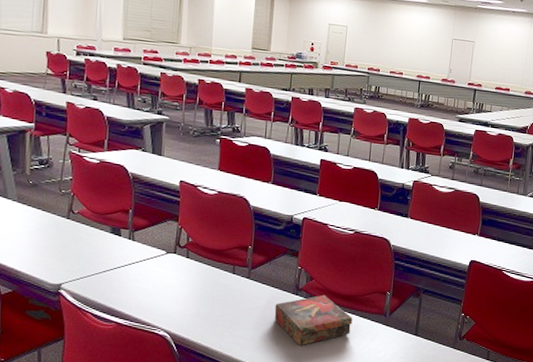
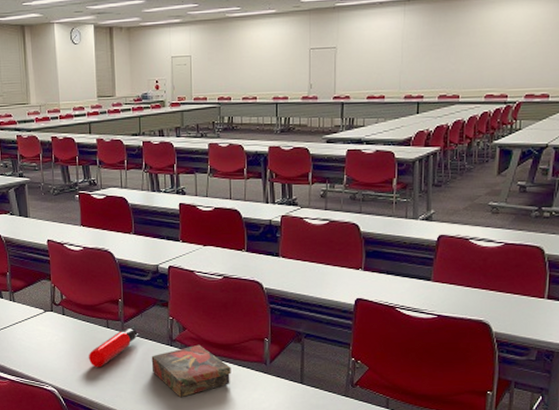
water bottle: none [208,273,266,314] -> present [88,326,139,368]

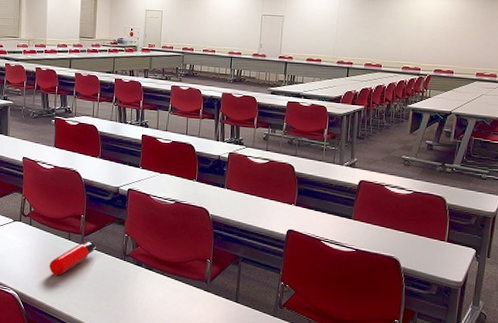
book: present [151,344,231,398] -> none [105,260,176,308]

